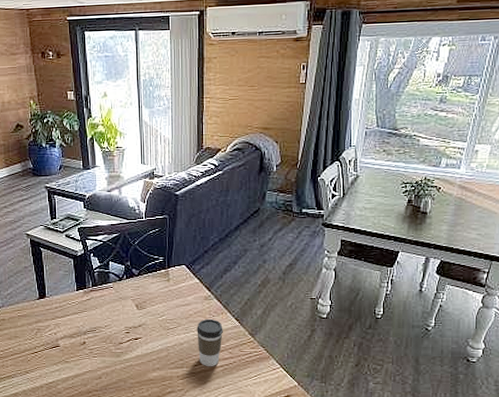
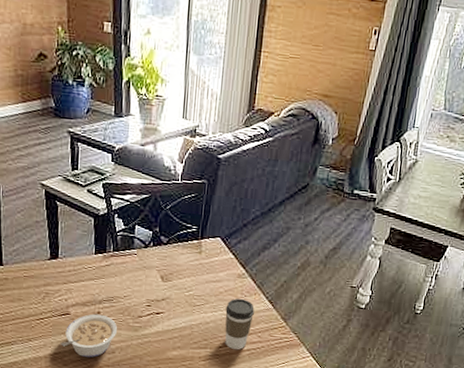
legume: none [53,344,102,385] -> present [60,314,118,358]

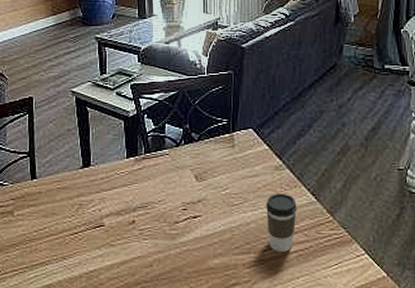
legume: present [60,314,118,358] -> none [95,223,154,274]

